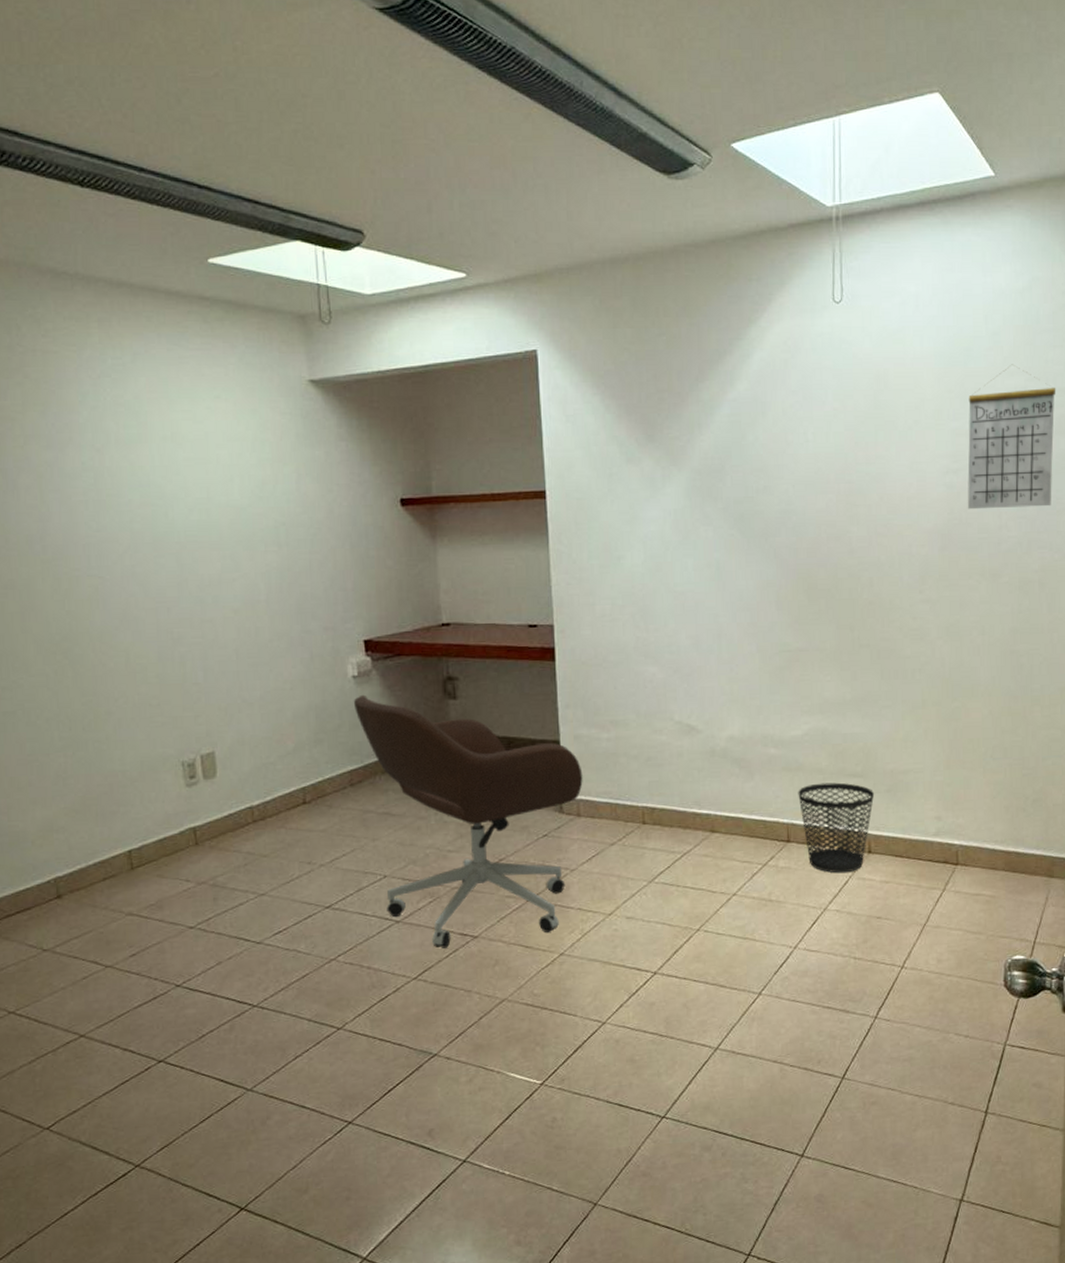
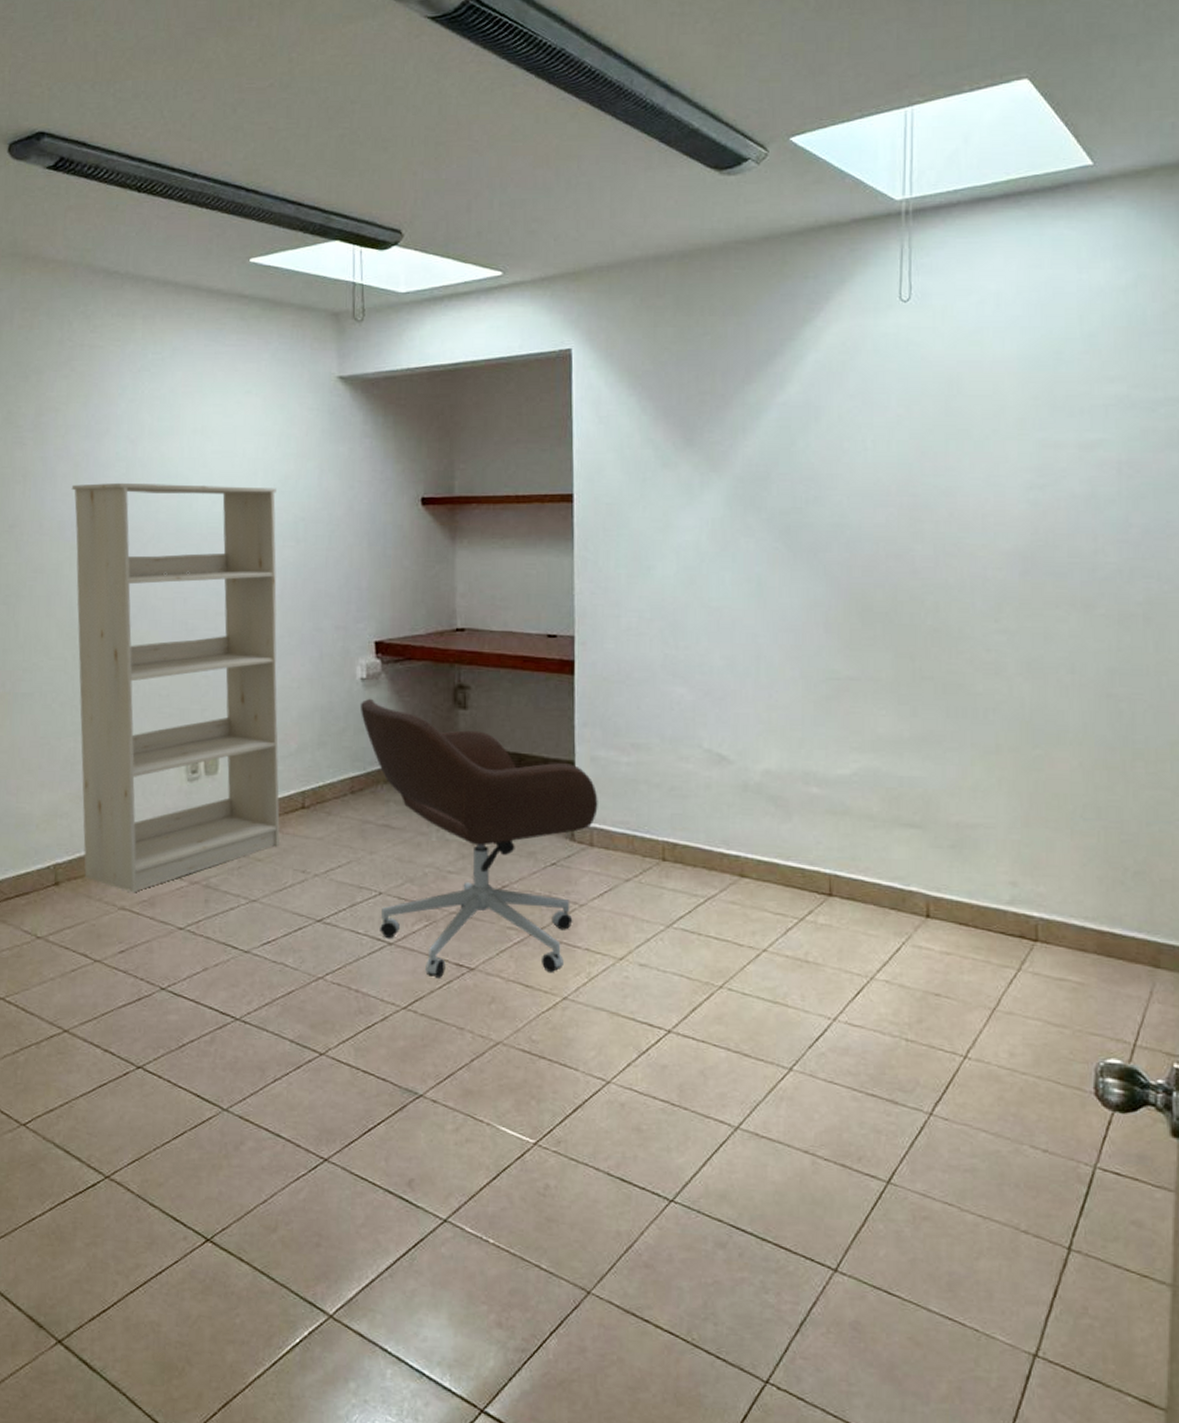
bookcase: none [36,493,284,899] -> present [71,482,280,893]
wastebasket: present [798,782,875,874] -> none [843,831,936,938]
calendar: present [967,364,1056,510] -> none [1055,369,1167,531]

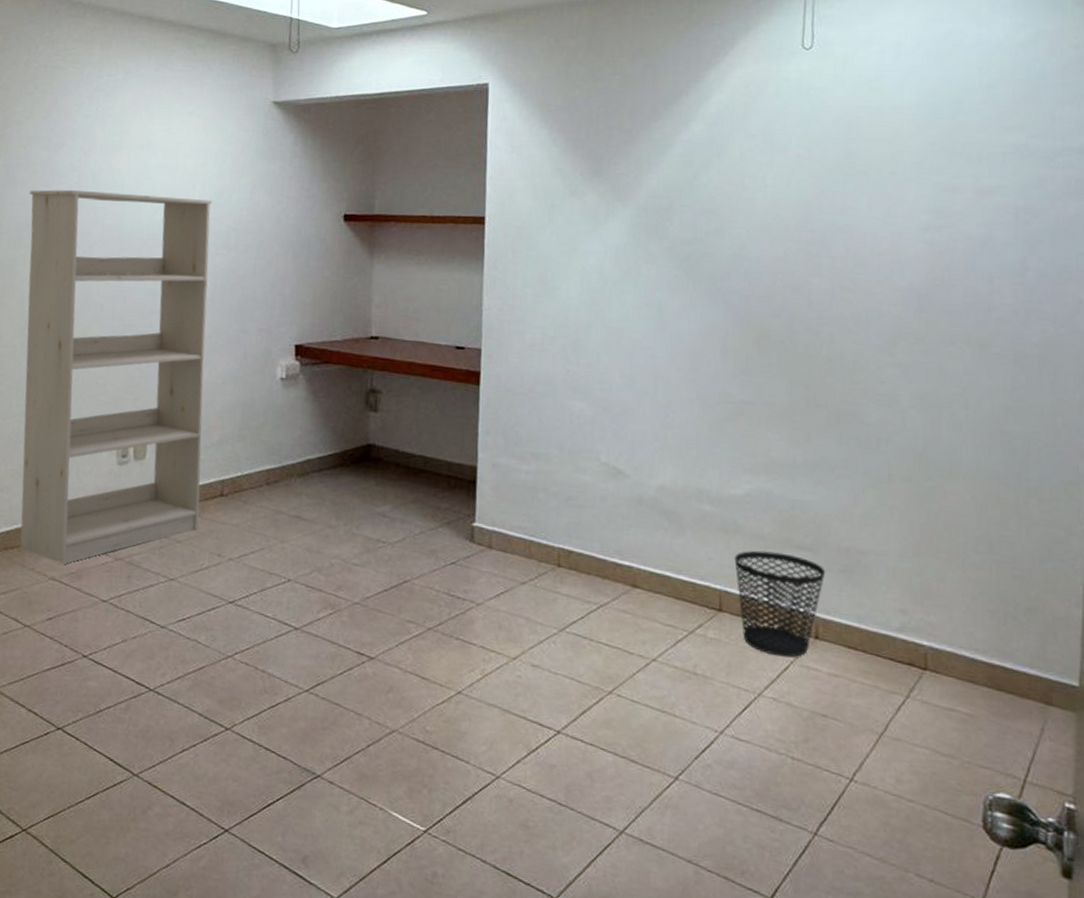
office chair: present [360,698,598,978] -> none [278,397,498,668]
wastebasket: none [843,831,936,938] -> present [734,550,826,657]

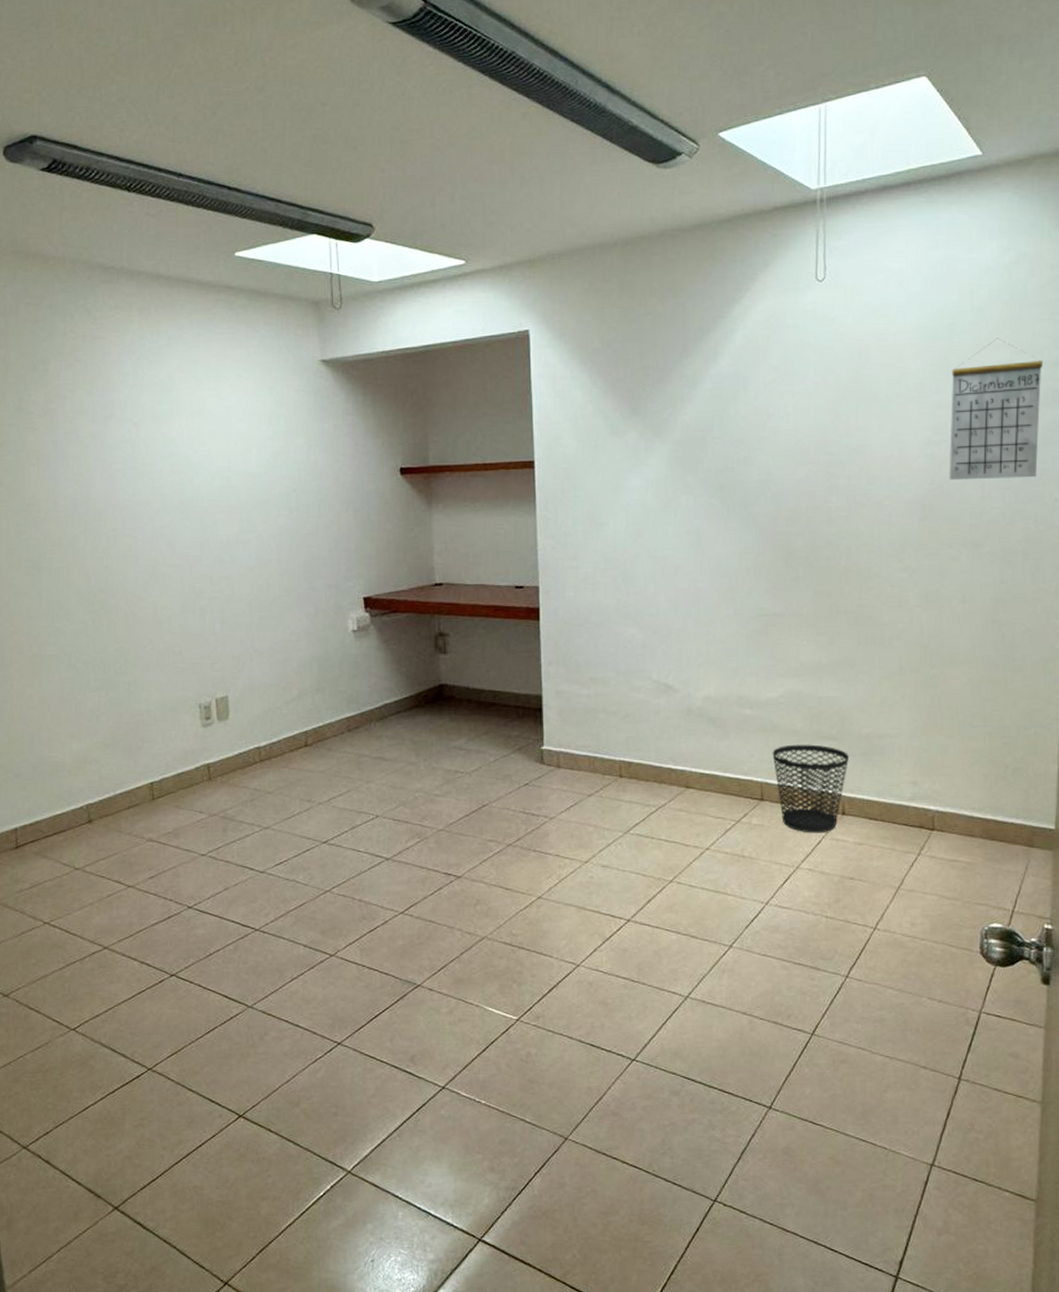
bookcase: present [20,189,212,565] -> none [82,462,287,826]
calendar: none [951,119,1065,275] -> present [949,338,1044,481]

